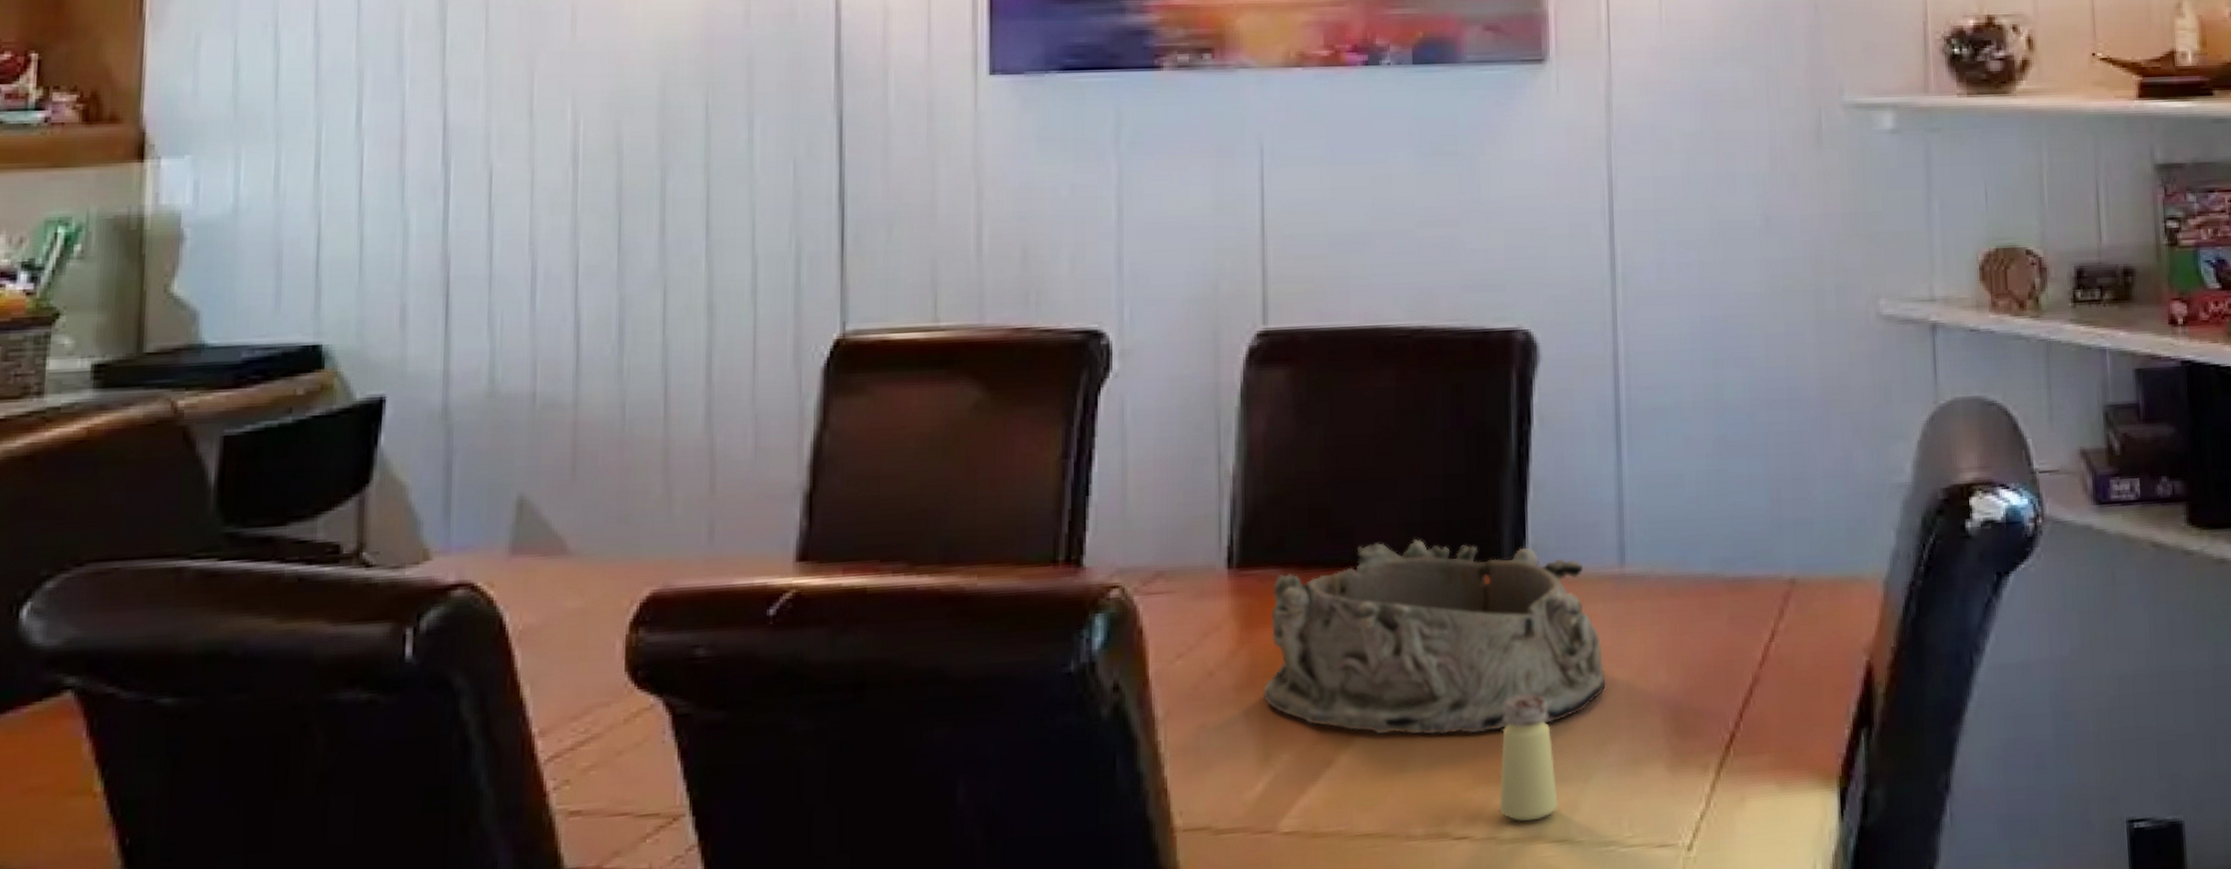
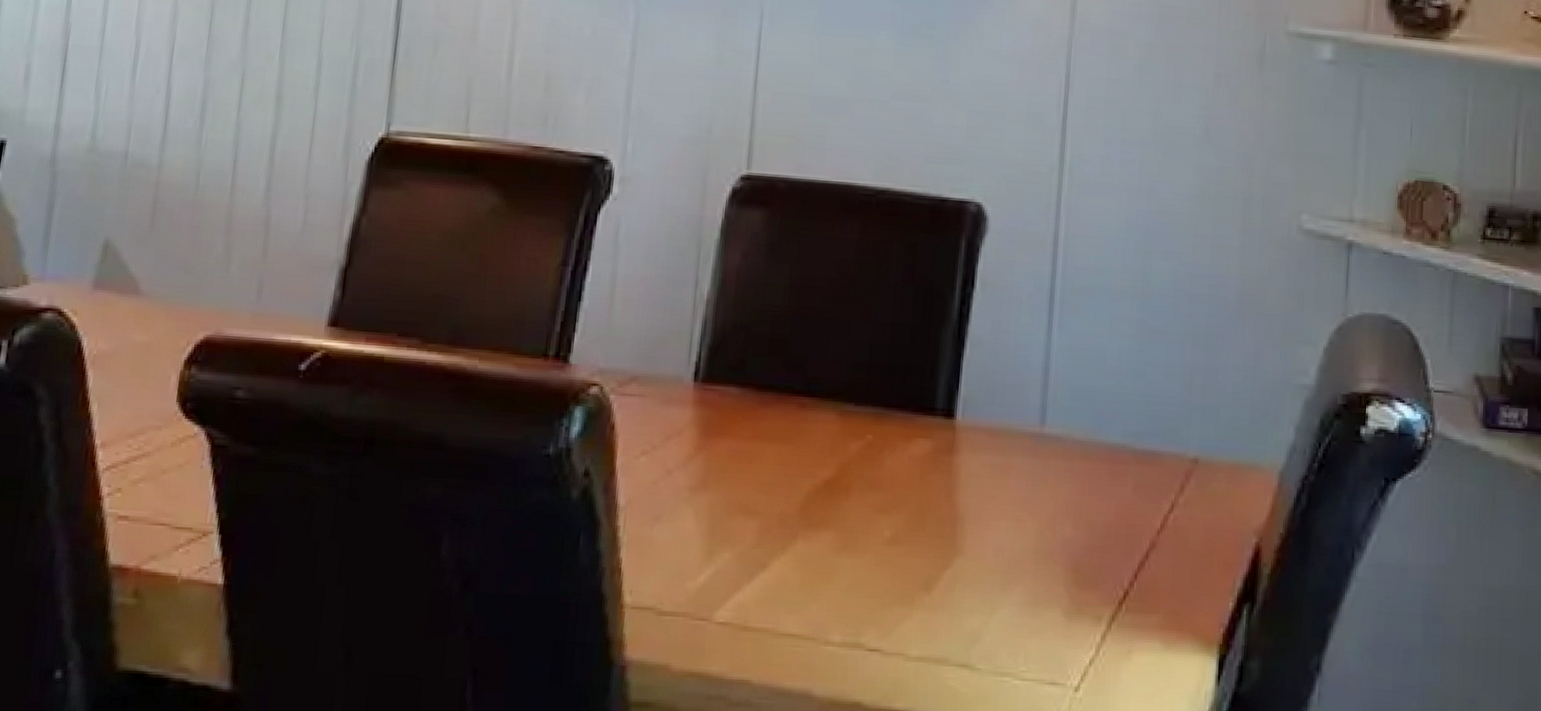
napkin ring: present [1263,539,1606,735] -> none [713,376,1017,559]
saltshaker: present [1499,694,1558,822] -> none [909,529,964,644]

